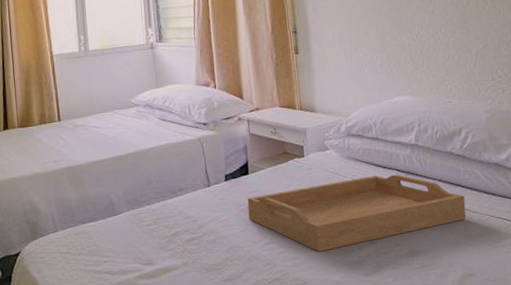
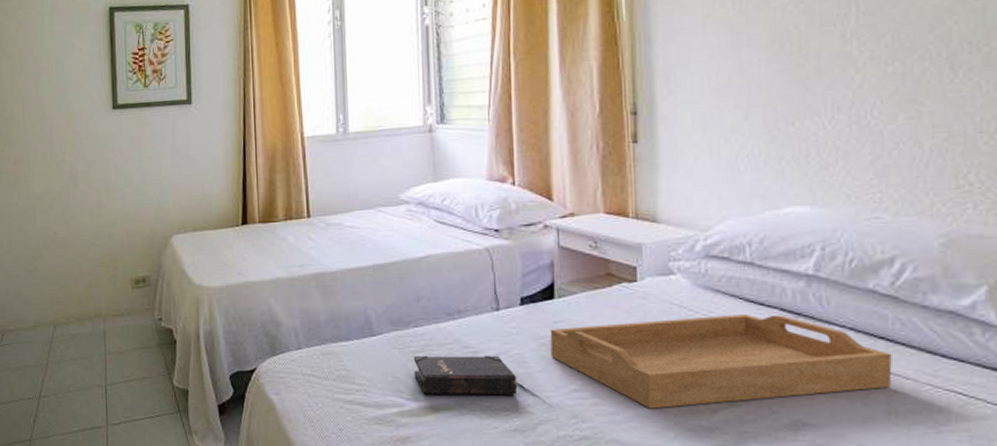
hardback book: none [147,222,227,259] -> present [413,355,518,395]

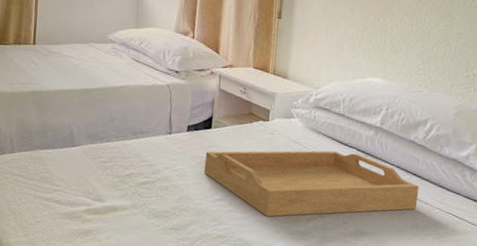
hardback book: present [413,355,518,395] -> none [101,164,178,201]

